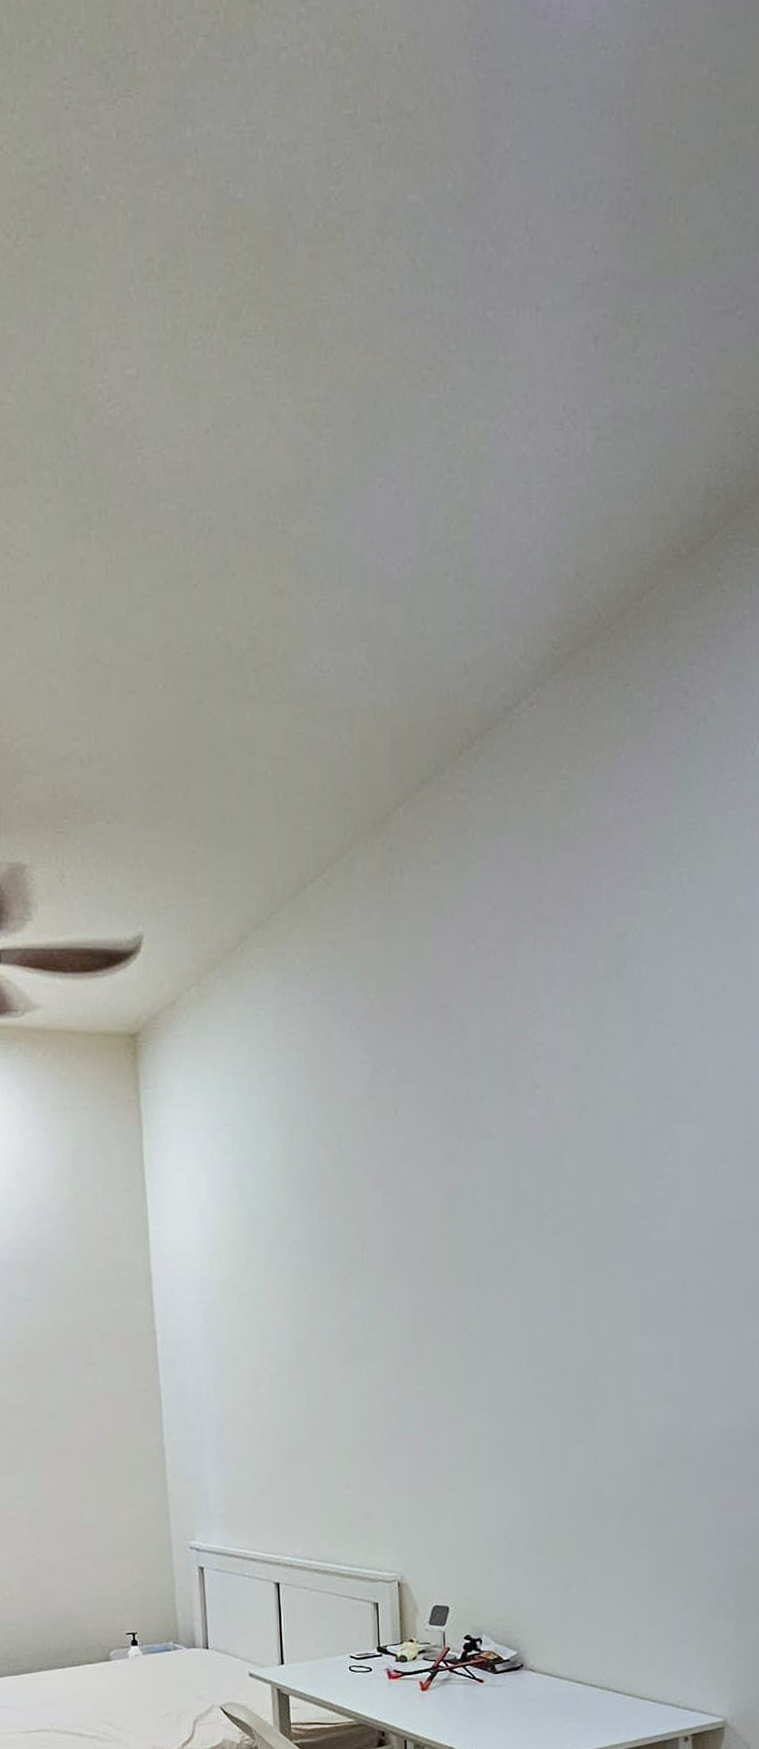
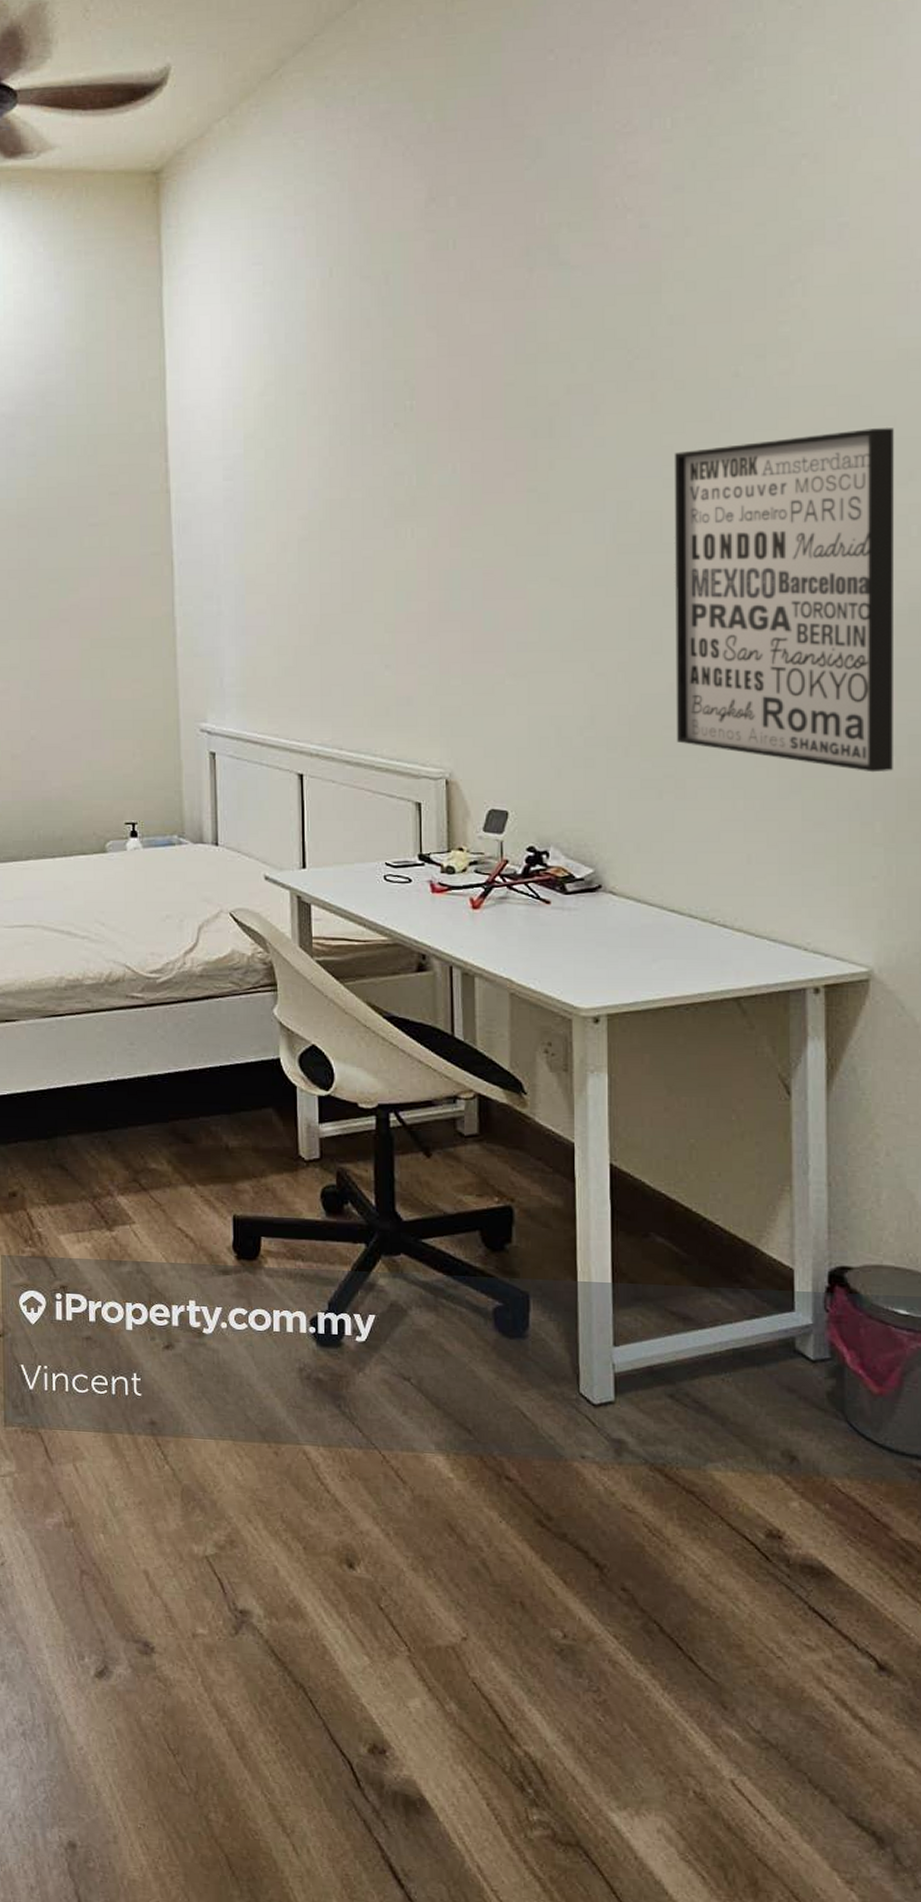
wall art: none [575,1277,741,1561] -> present [674,428,894,773]

